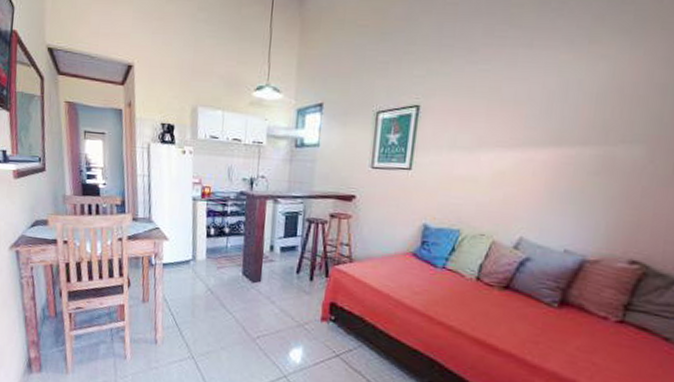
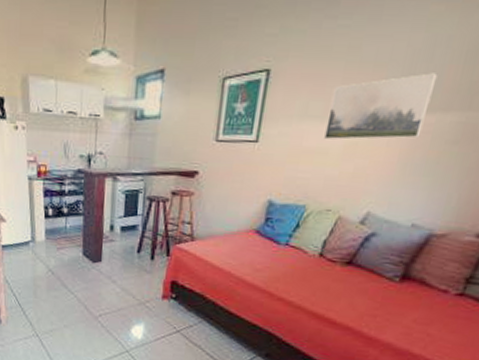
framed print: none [473,111,573,169] -> present [324,73,438,140]

